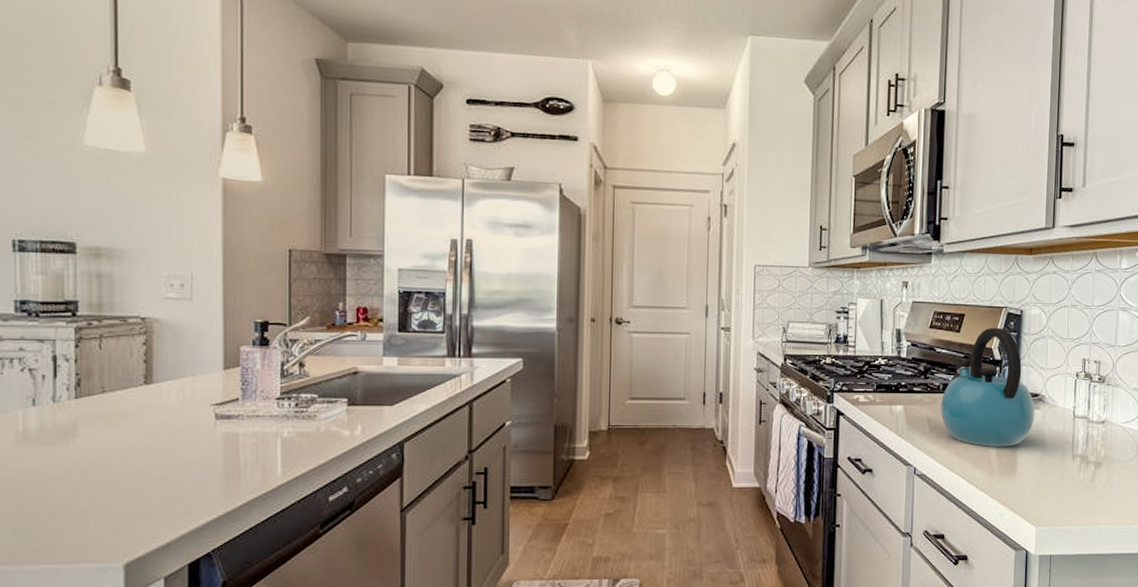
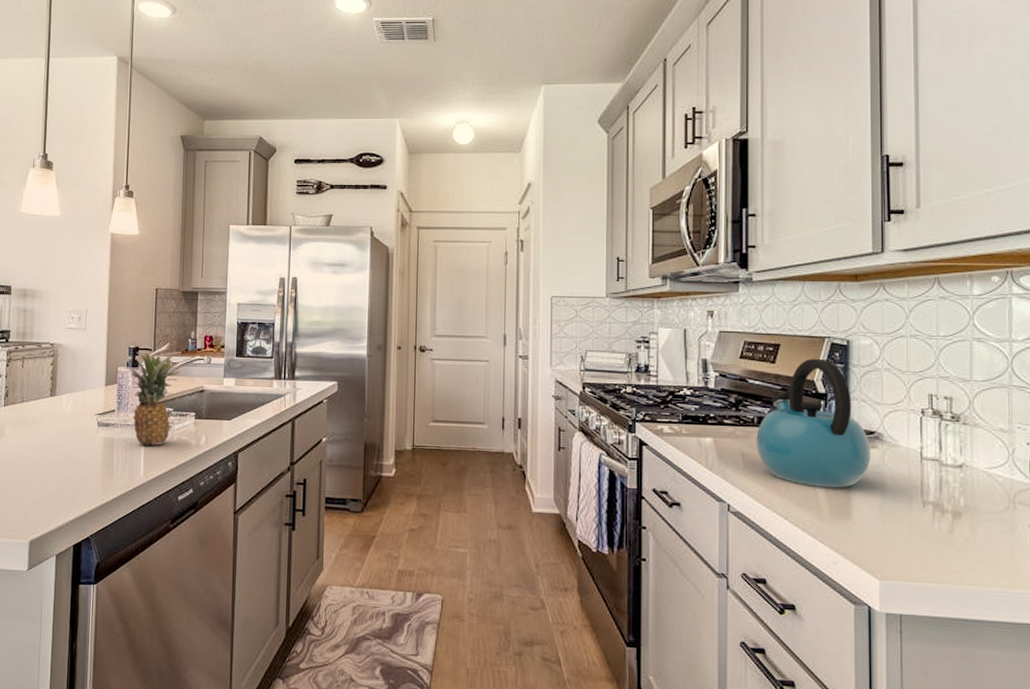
fruit: none [257,327,325,439] -> present [130,352,179,446]

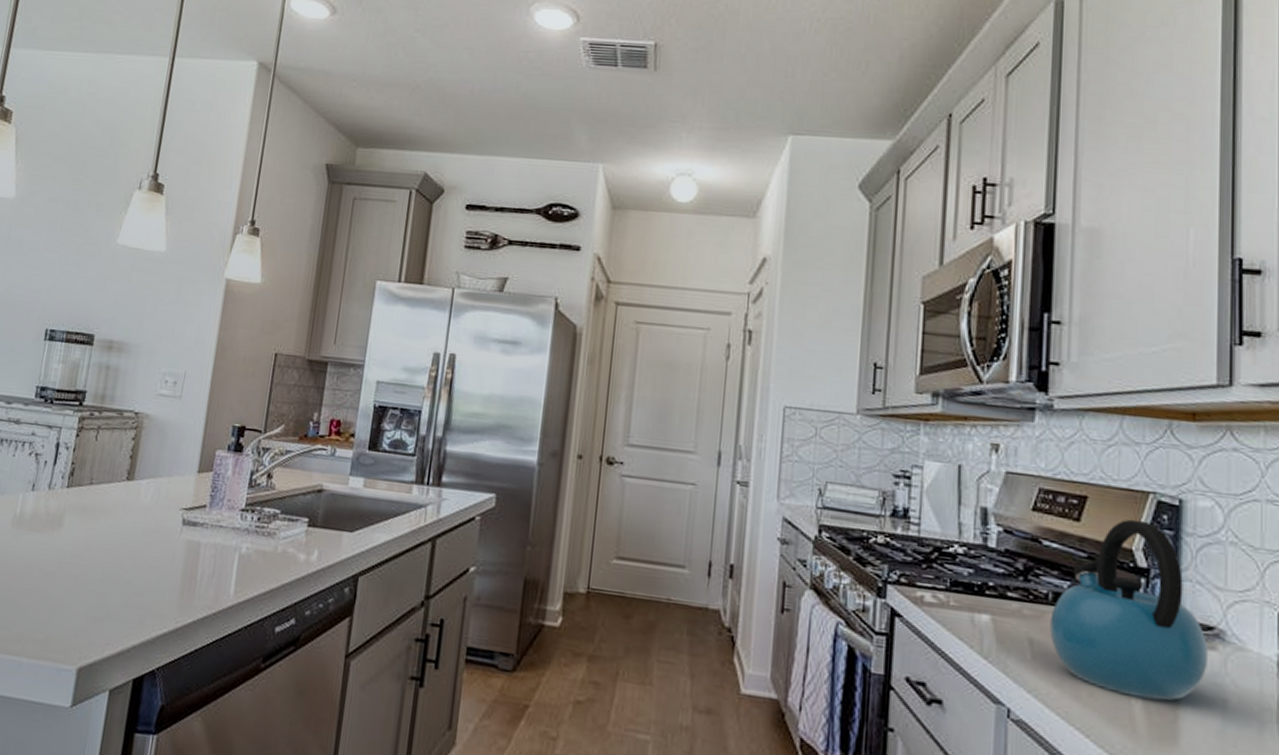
fruit: present [130,352,179,446] -> none [228,432,294,557]

